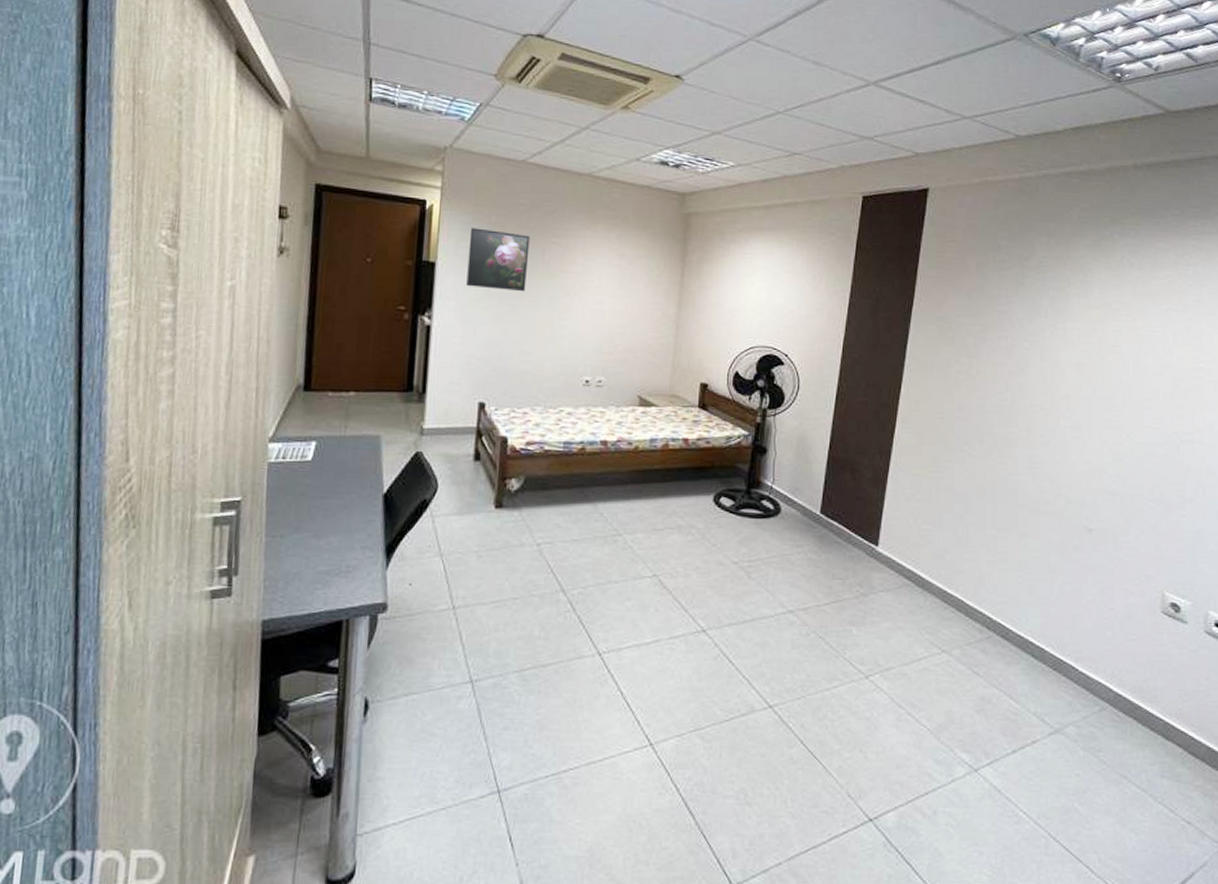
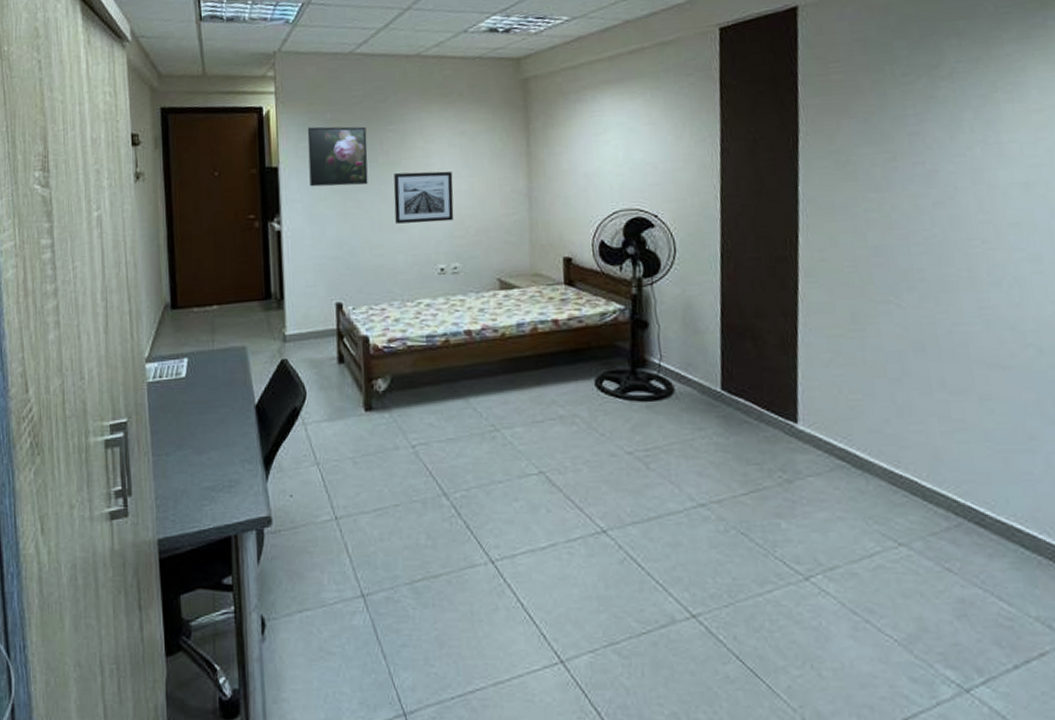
wall art: none [548,284,608,337] -> present [393,171,454,224]

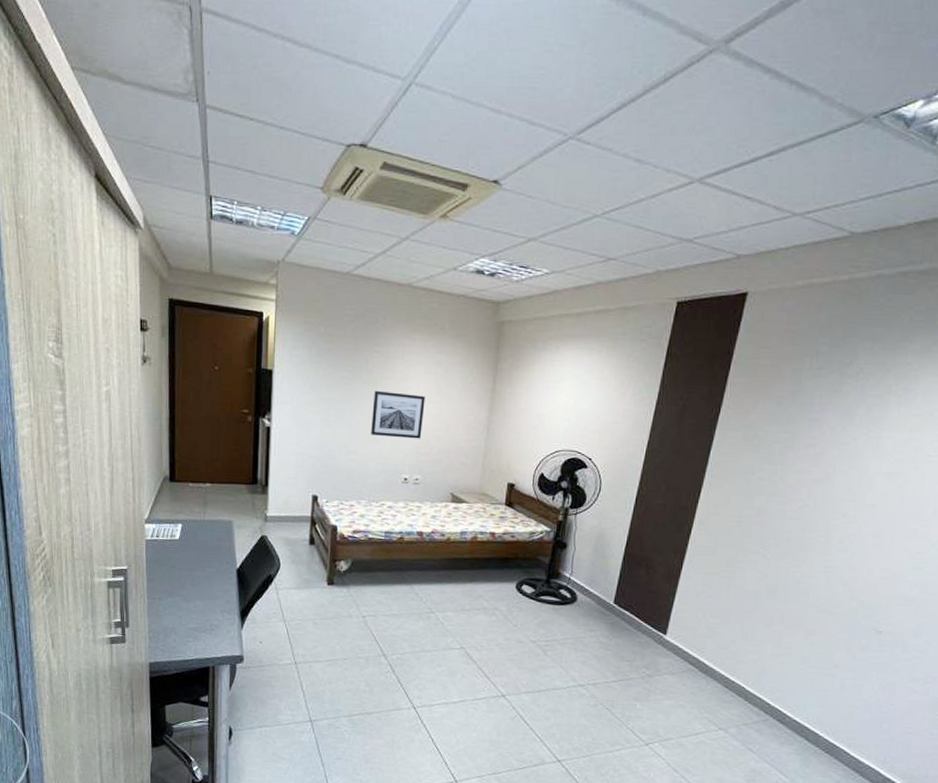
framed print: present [307,126,368,187] -> none [300,338,355,398]

